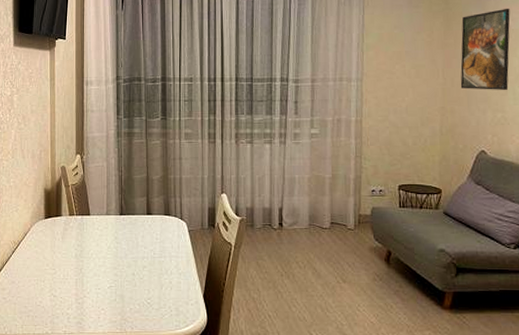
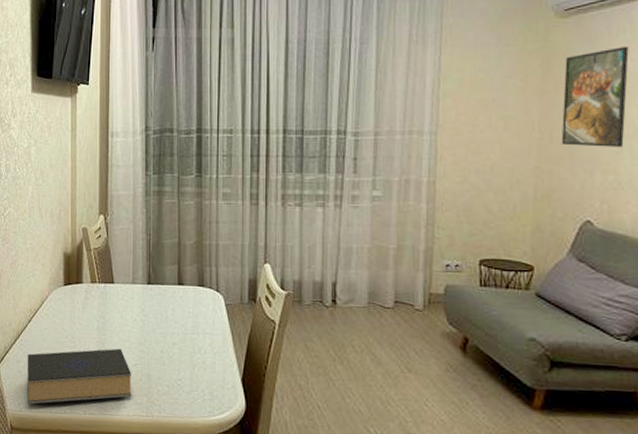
book: none [11,273,107,328] -> present [27,348,132,405]

